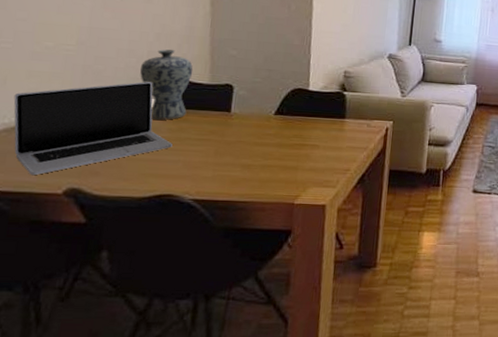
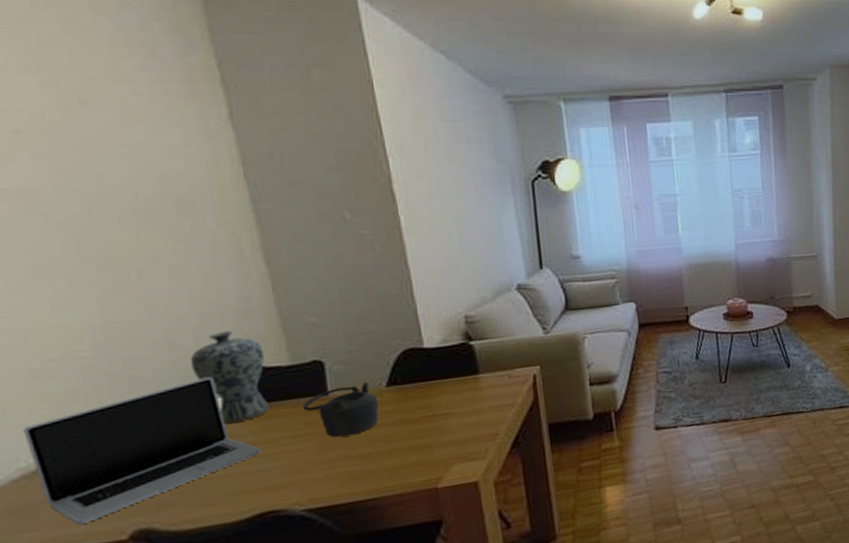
teapot: none [210,107,266,148] -> present [302,381,379,438]

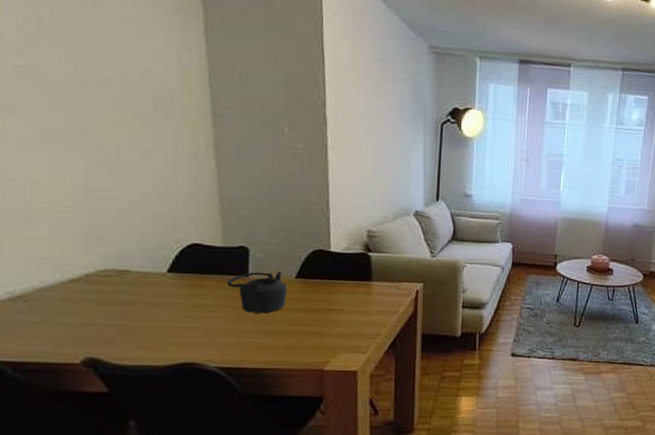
laptop: present [23,376,261,526] -> none [15,244,190,346]
vase: present [191,331,270,424] -> none [147,209,204,286]

